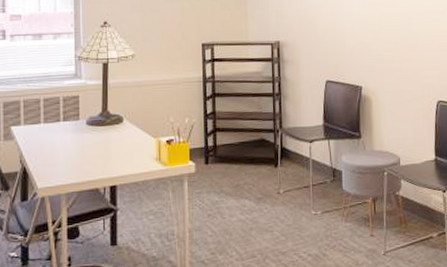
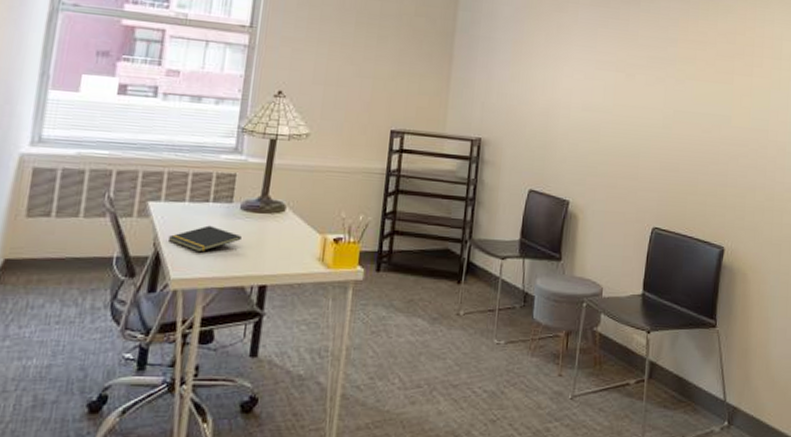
notepad: none [31,141,90,164] -> present [168,225,241,253]

